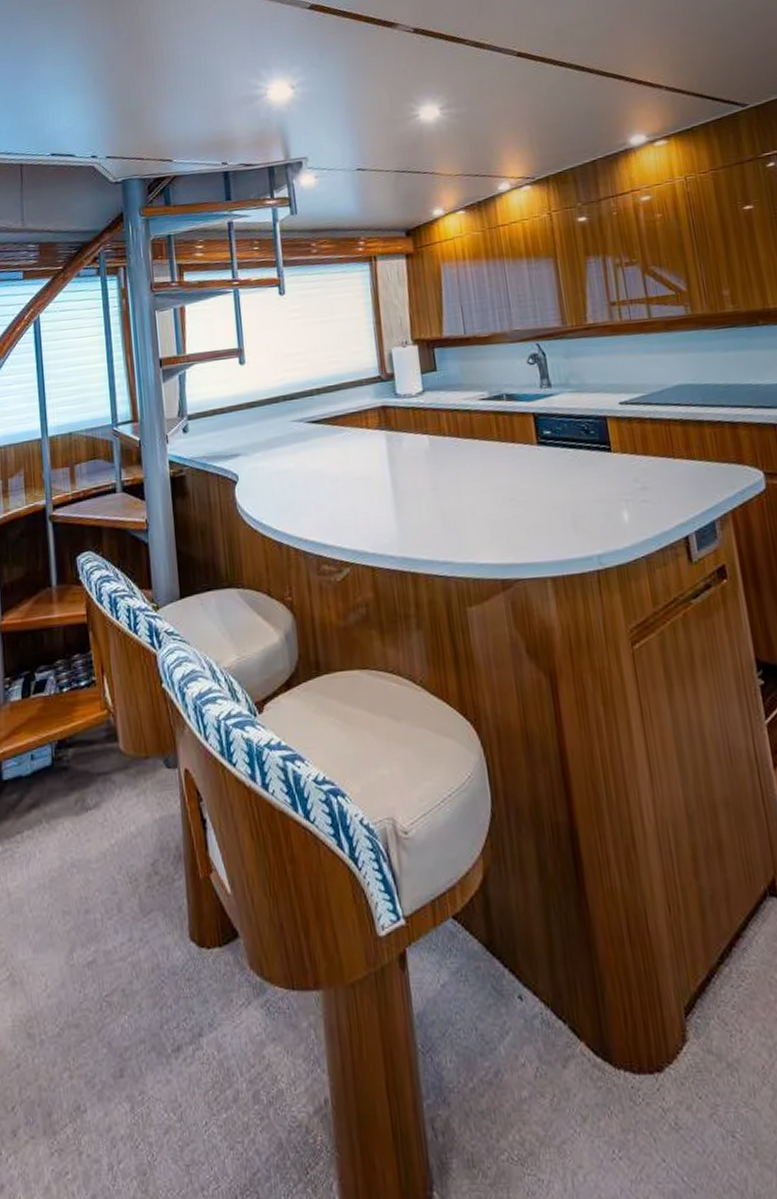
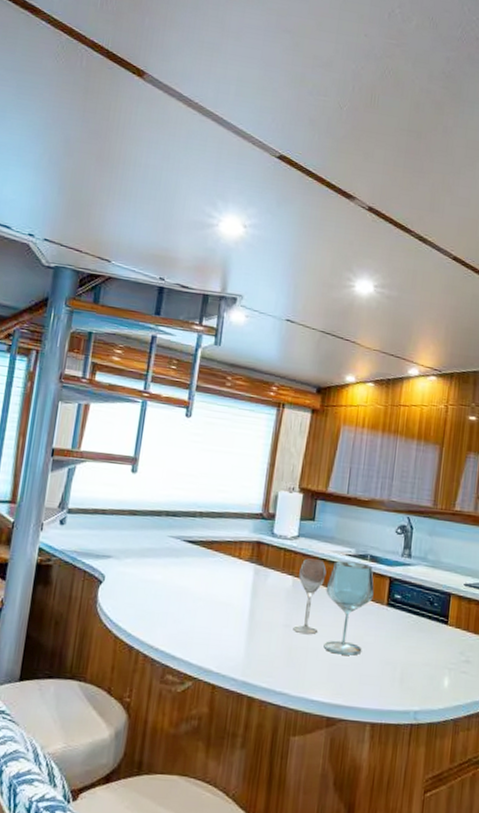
wineglass: none [433,411,468,495] -> present [293,558,327,635]
wine glass: none [466,404,522,509] -> present [323,560,375,656]

